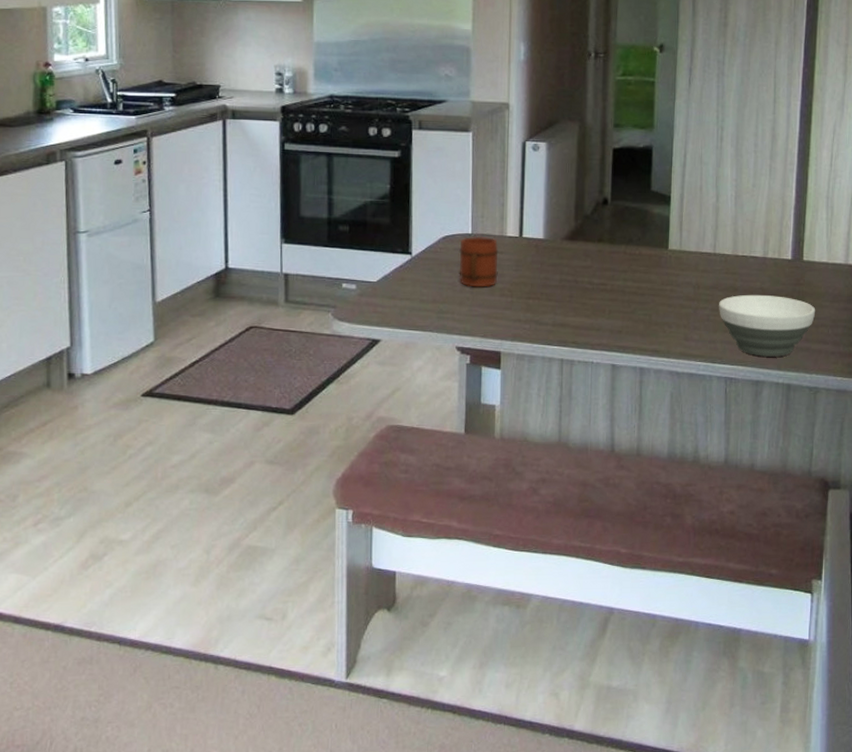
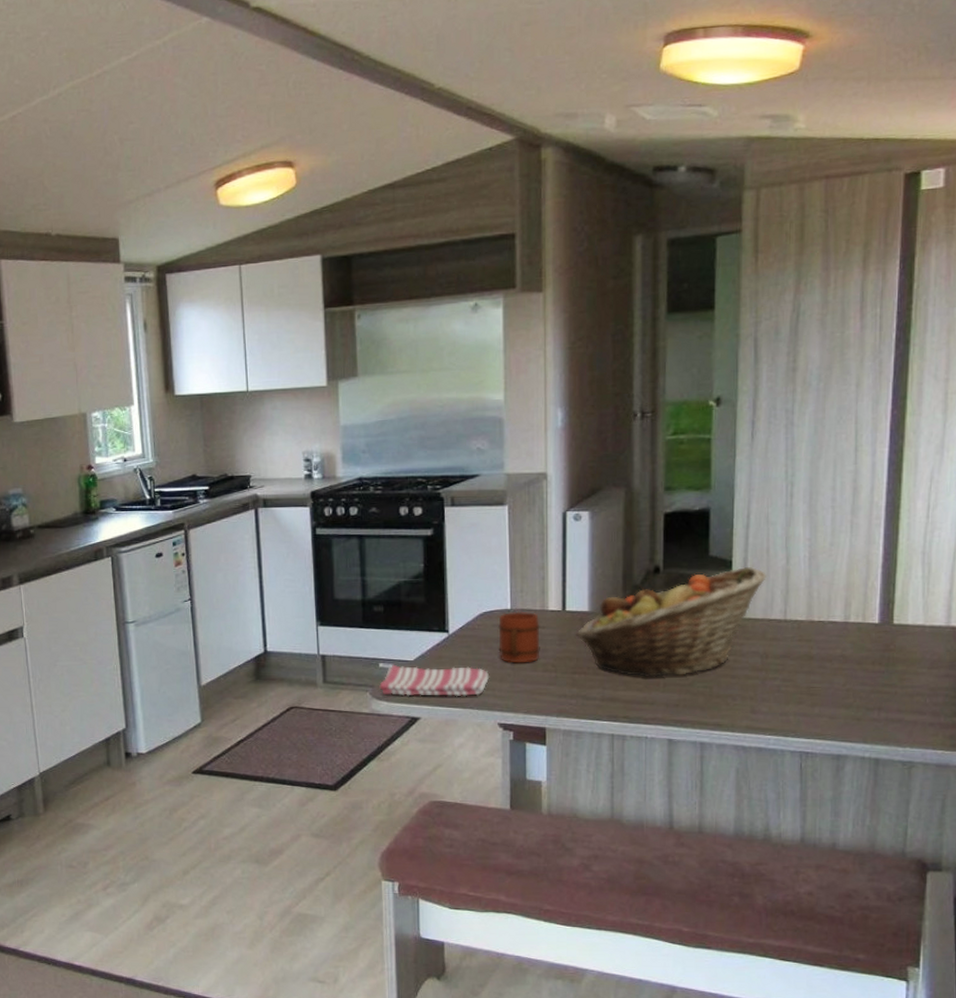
dish towel: none [341,285,450,319] -> present [379,664,490,697]
fruit basket: none [531,202,700,304] -> present [576,566,767,677]
bowl: present [719,294,816,357] -> none [791,662,910,729]

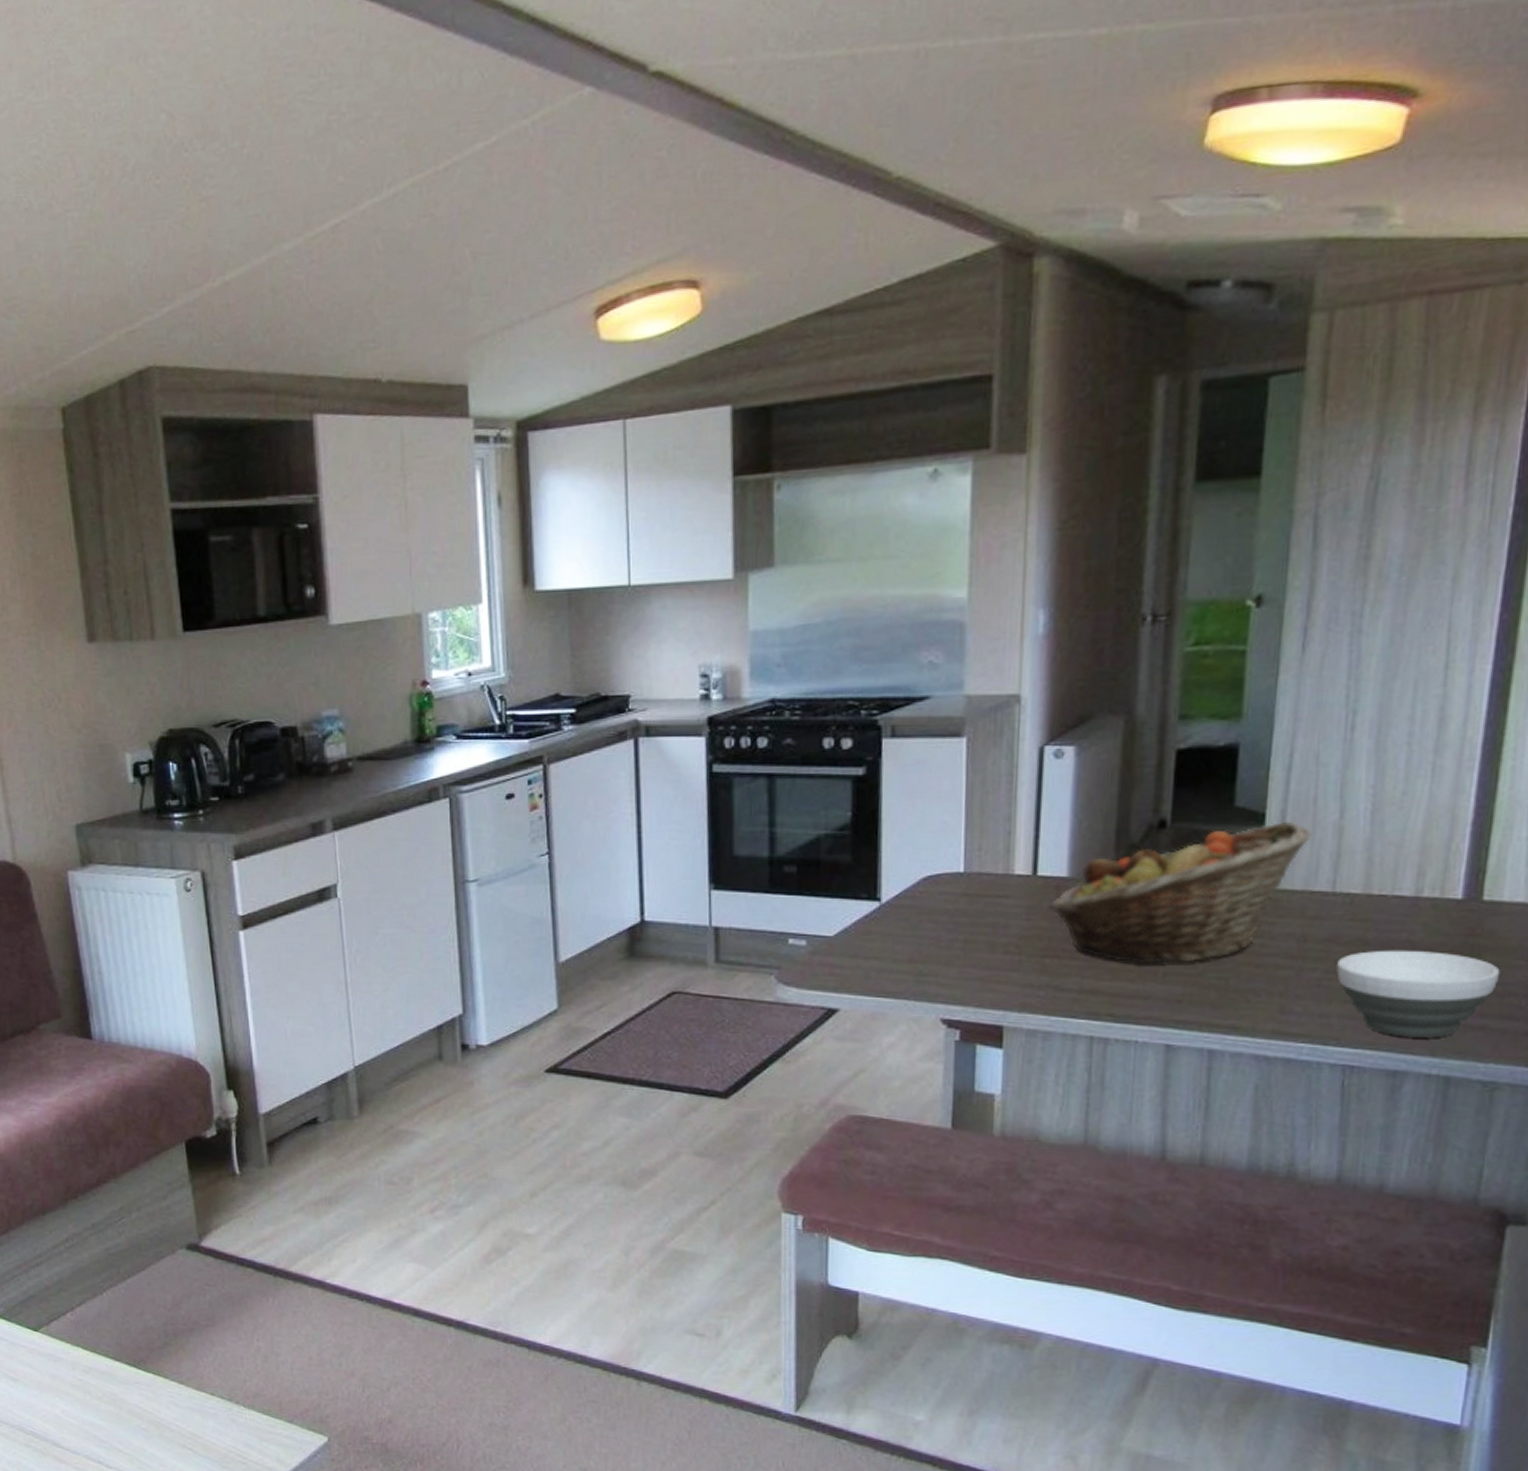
dish towel: present [379,664,490,697] -> none [787,940,933,983]
mug: present [497,611,540,664] -> none [945,875,1002,943]
bowl: none [791,662,910,729] -> present [1337,949,1501,1038]

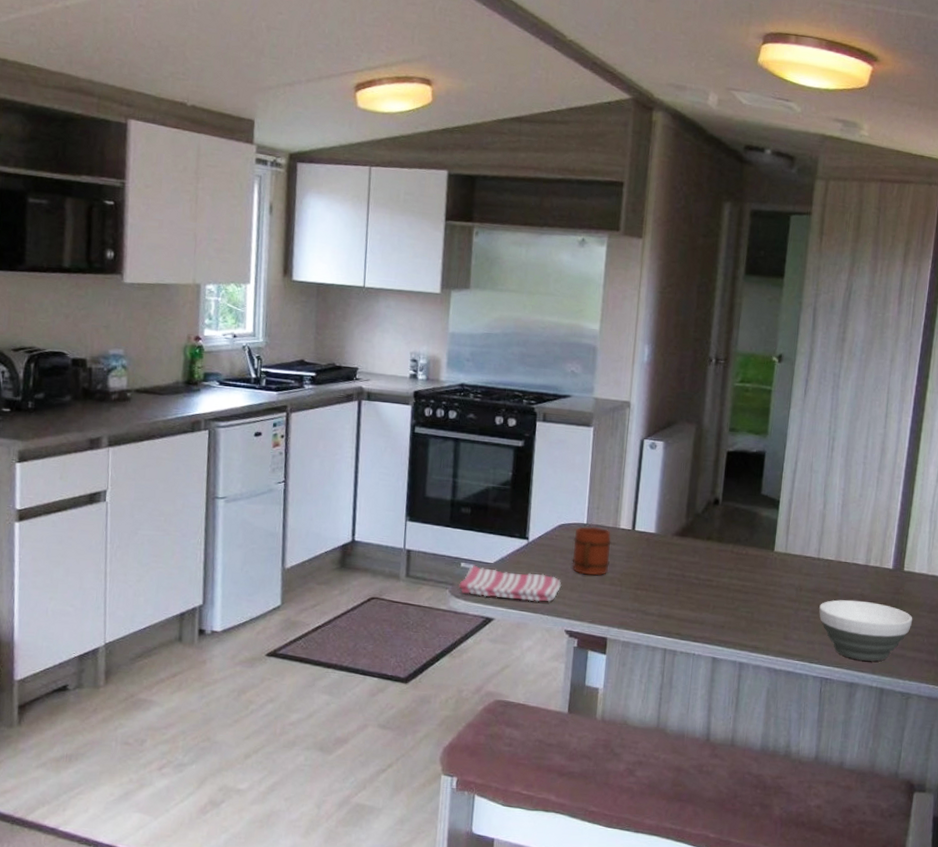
dish towel: none [787,940,933,983] -> present [458,565,562,602]
mug: none [945,875,1002,943] -> present [572,526,612,575]
fruit basket: present [1049,821,1312,964] -> none [642,507,807,600]

